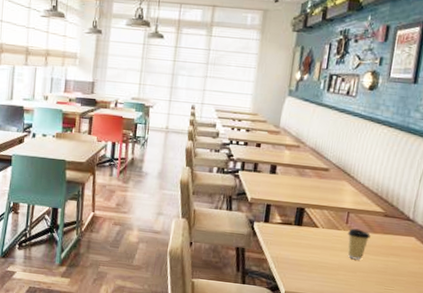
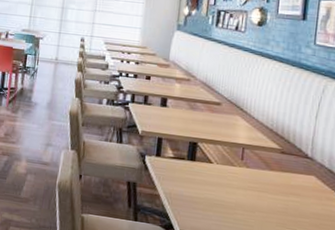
coffee cup: present [347,228,371,260] -> none [244,165,268,199]

